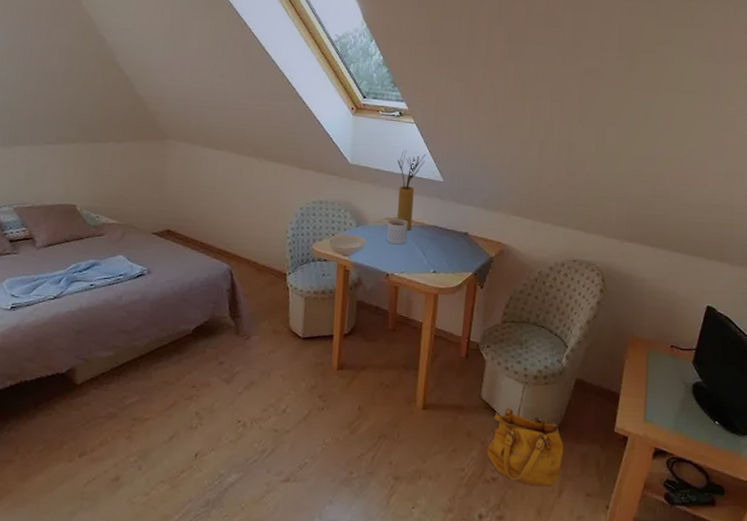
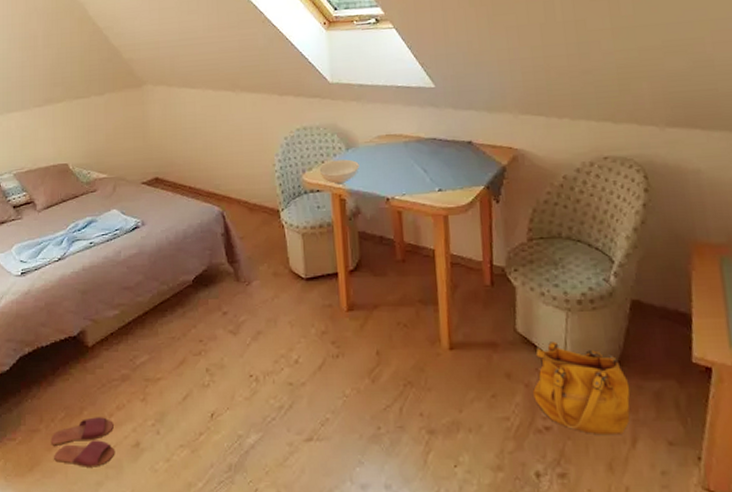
slippers: none [24,451,95,499] -> present [50,417,114,467]
mug: present [386,218,408,245] -> none [379,135,404,165]
vase: present [396,149,426,231] -> none [381,58,411,147]

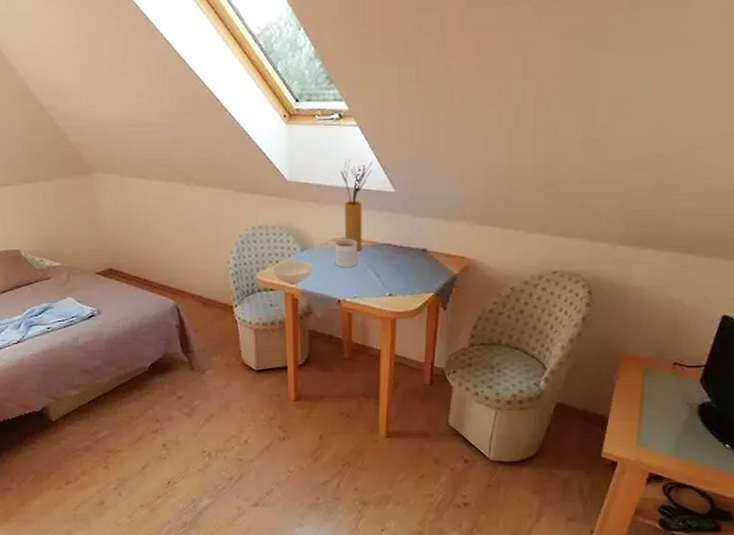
slippers: present [50,417,114,467] -> none [23,480,81,520]
mug: none [379,135,404,165] -> present [334,239,358,268]
vase: none [381,58,411,147] -> present [341,158,373,251]
handbag: present [533,342,631,434] -> none [457,435,543,511]

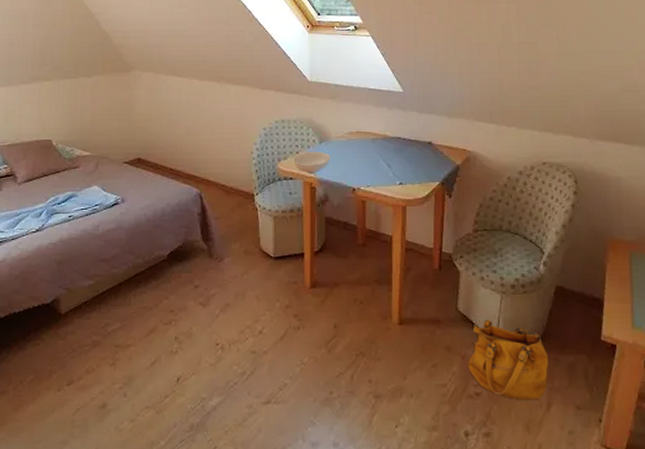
mug: present [334,239,358,268] -> none [350,133,371,159]
vase: present [341,158,373,251] -> none [356,63,384,144]
handbag: none [457,435,543,511] -> present [468,320,549,400]

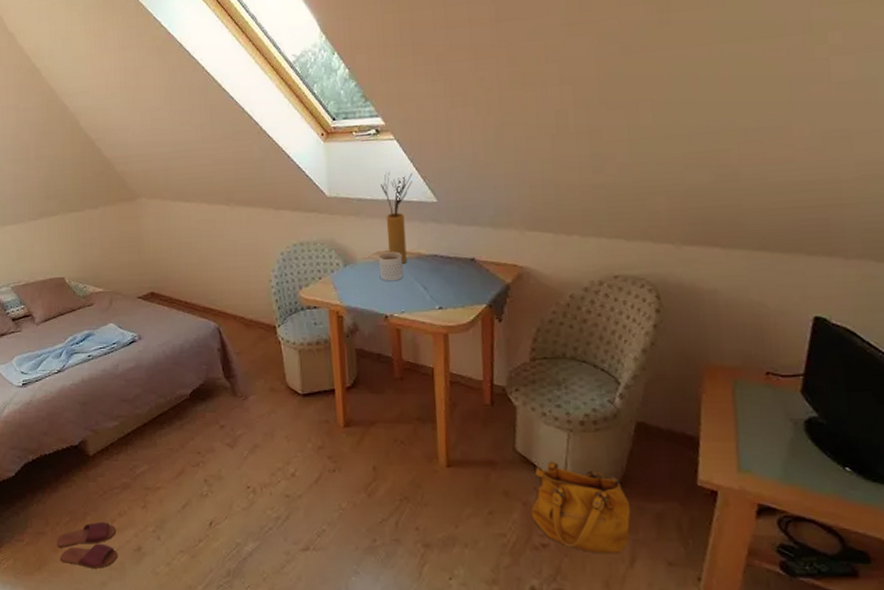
slippers: none [17,380,82,427] -> present [56,522,117,569]
bowl: present [293,151,330,173] -> none [316,276,358,300]
mug: none [350,133,371,159] -> present [378,251,404,282]
vase: none [356,63,384,144] -> present [381,171,413,264]

